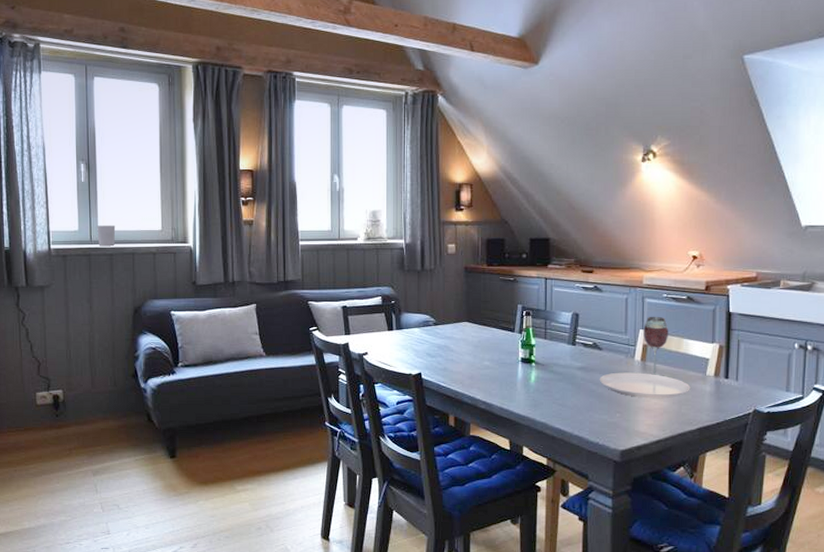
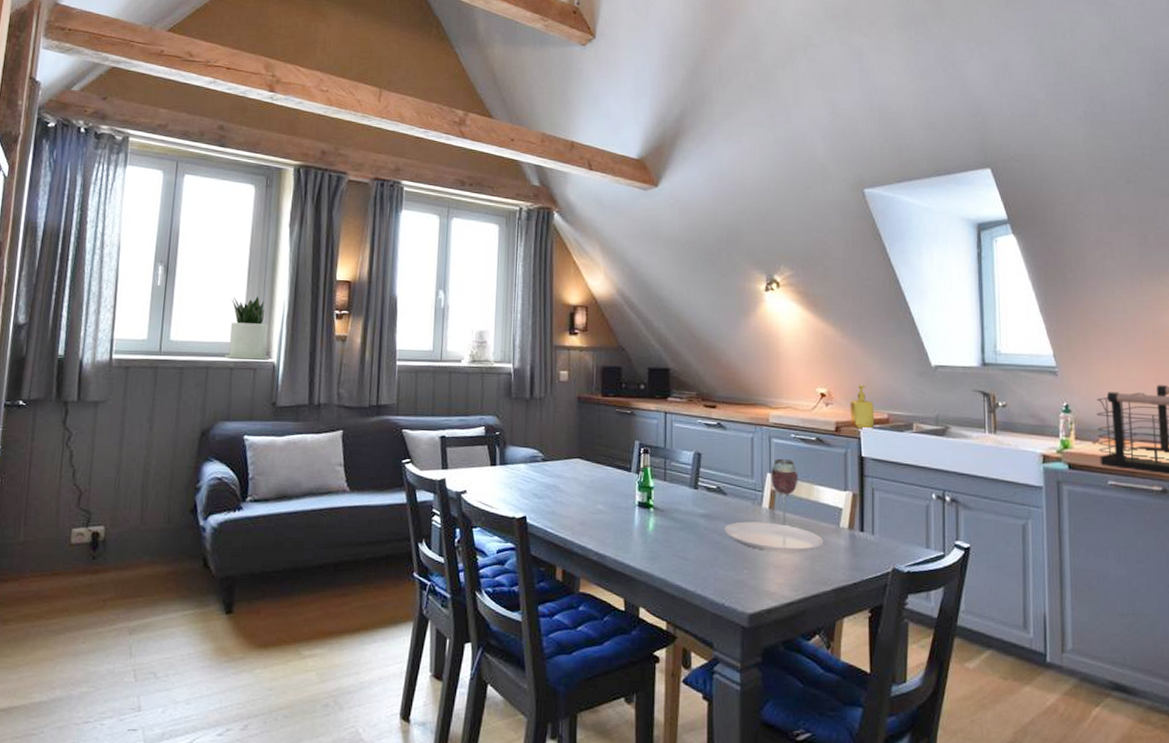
candle holder: present [97,225,116,247] -> none [168,335,191,359]
planter: none [148,187,187,246] -> present [225,296,270,361]
soap dispenser: none [720,246,744,287] -> present [850,384,875,429]

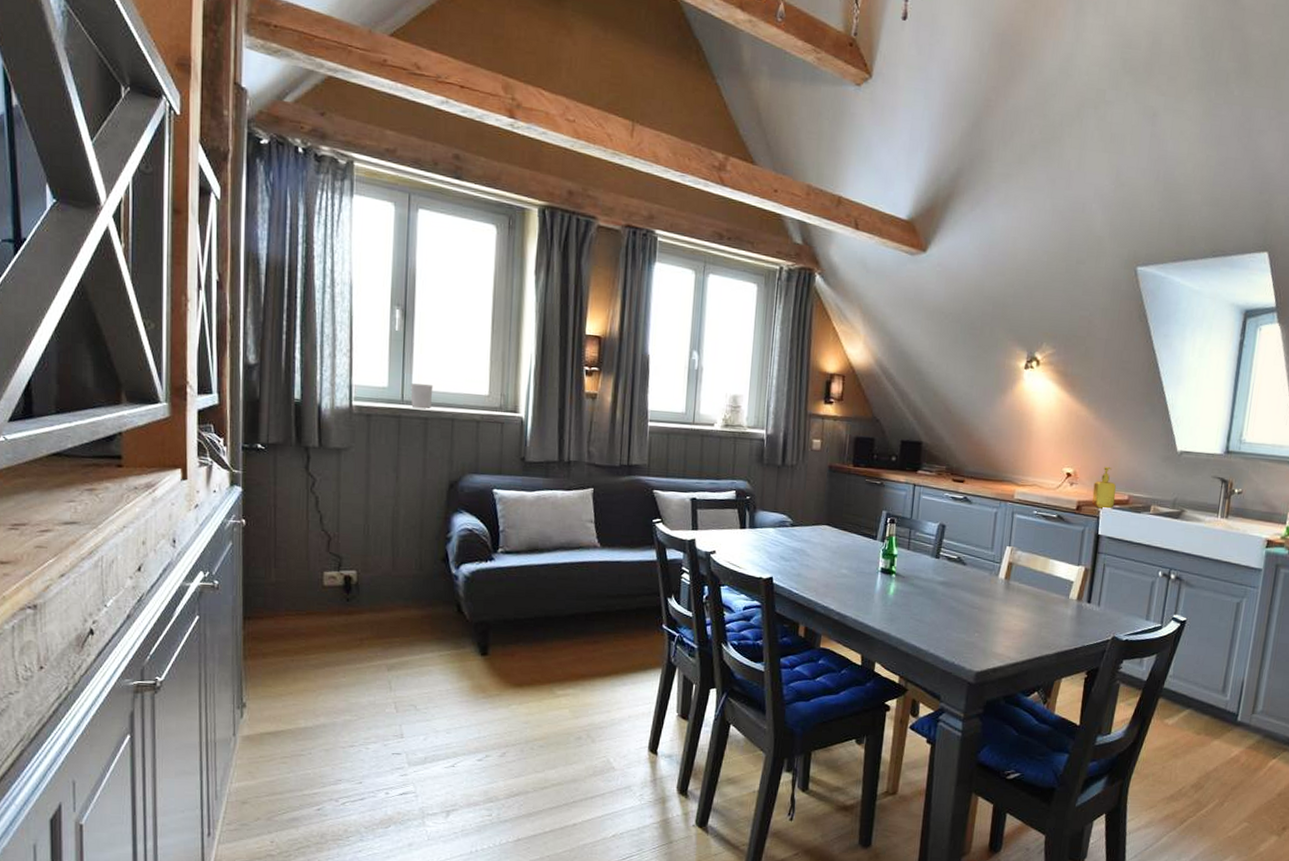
candle holder: none [168,335,191,359] -> present [410,383,434,410]
planter: present [225,296,270,361] -> none [471,346,518,415]
plate: present [724,521,824,554] -> none [960,589,1052,621]
wineglass: present [771,458,798,529] -> none [1009,533,1036,598]

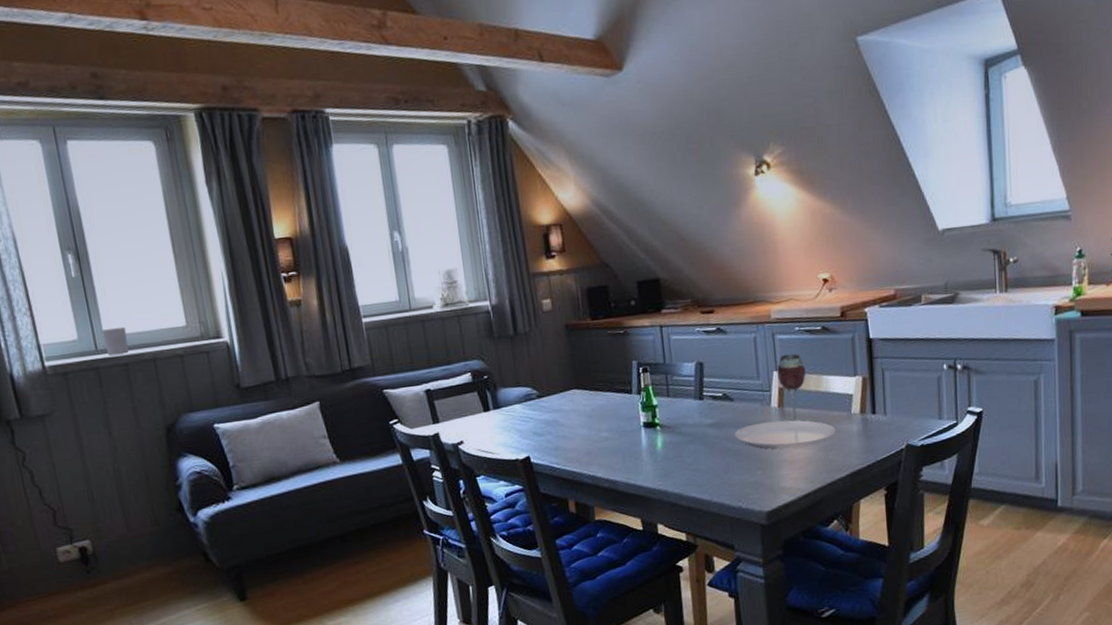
plate: none [960,589,1052,621] -> present [734,420,836,450]
wineglass: none [1009,533,1036,598] -> present [777,353,806,422]
soap dispenser: present [1091,466,1116,509] -> none [854,262,882,310]

